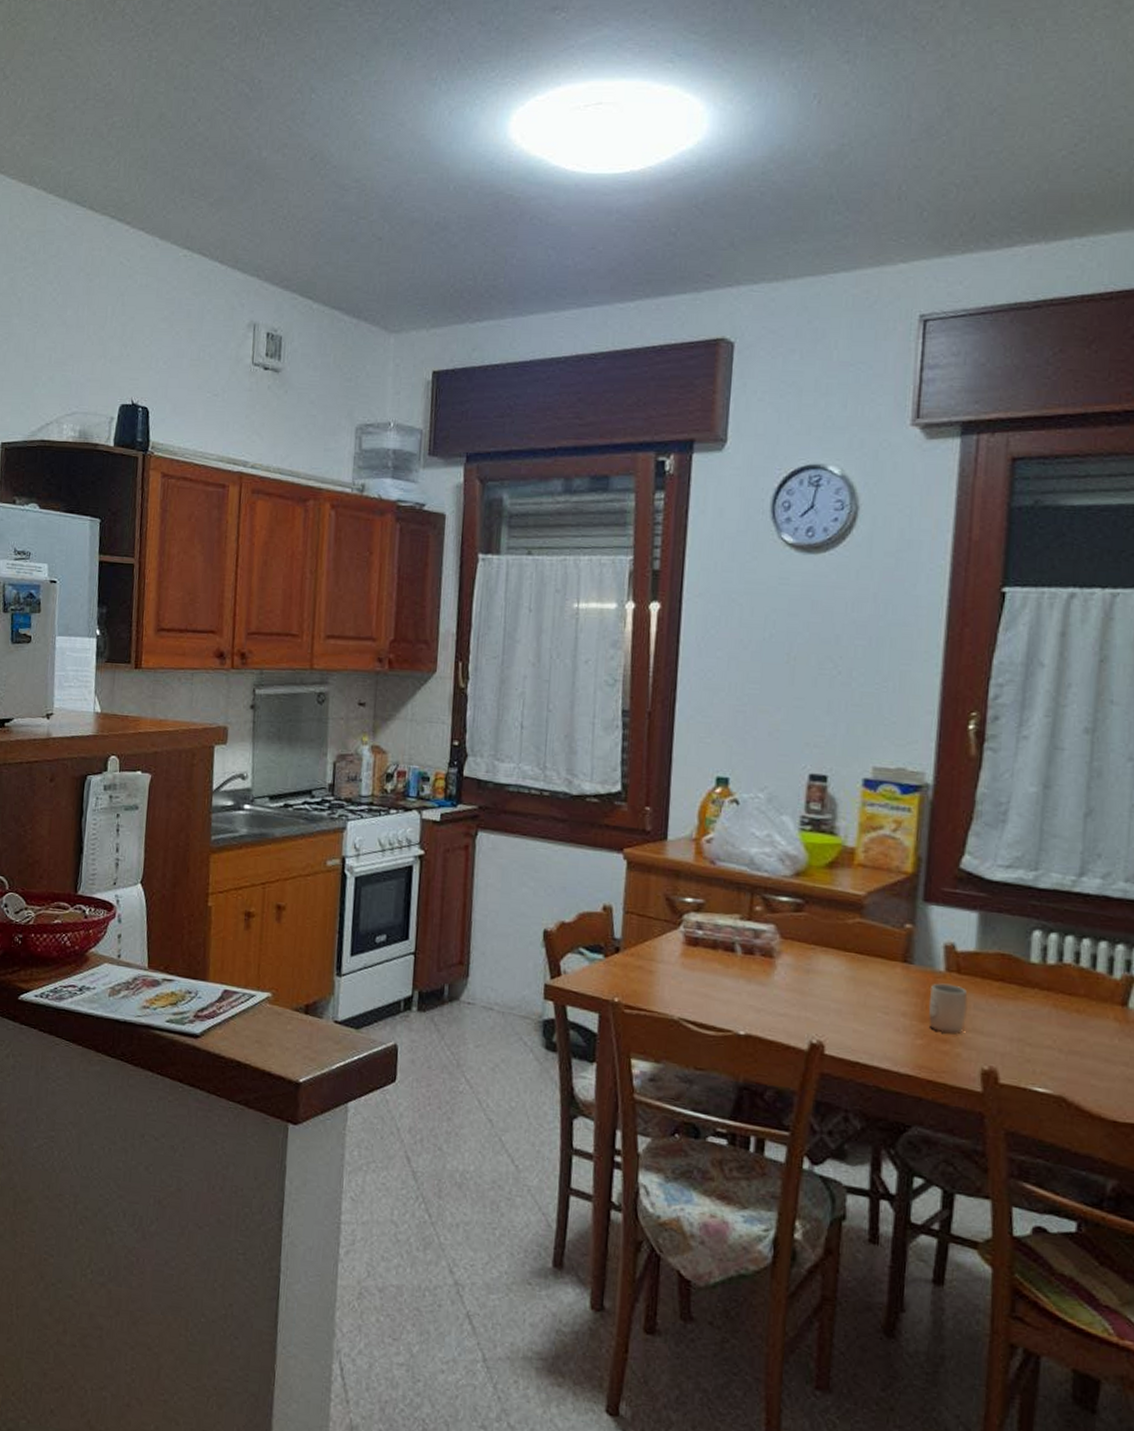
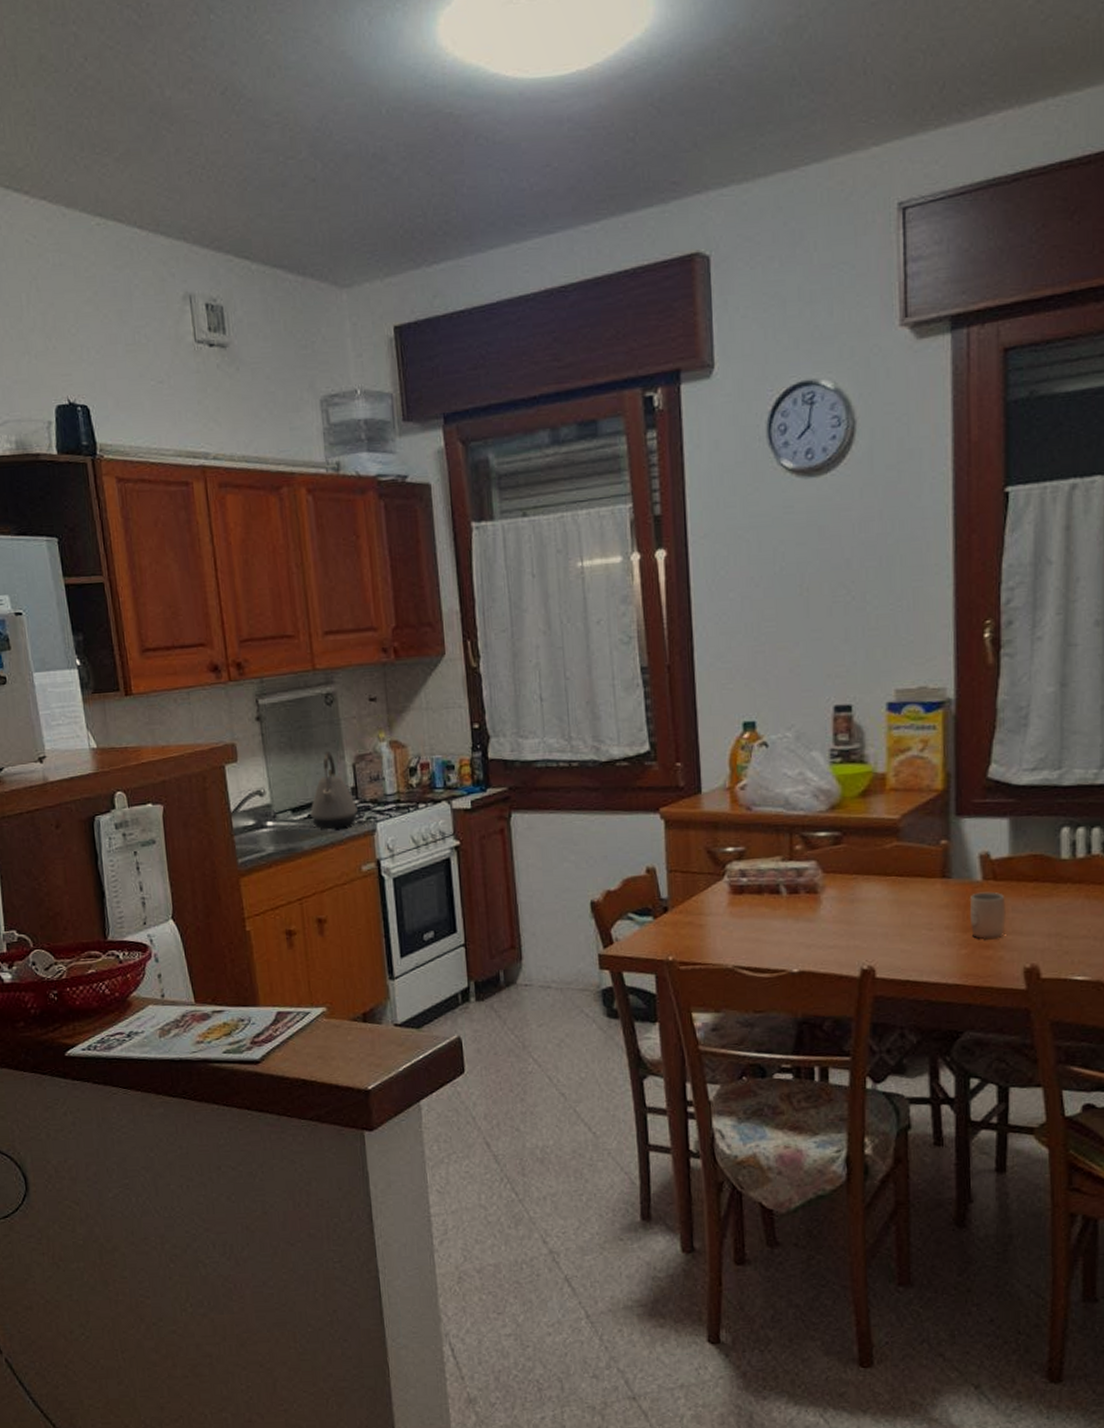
kettle: none [286,747,332,821] -> present [310,751,358,829]

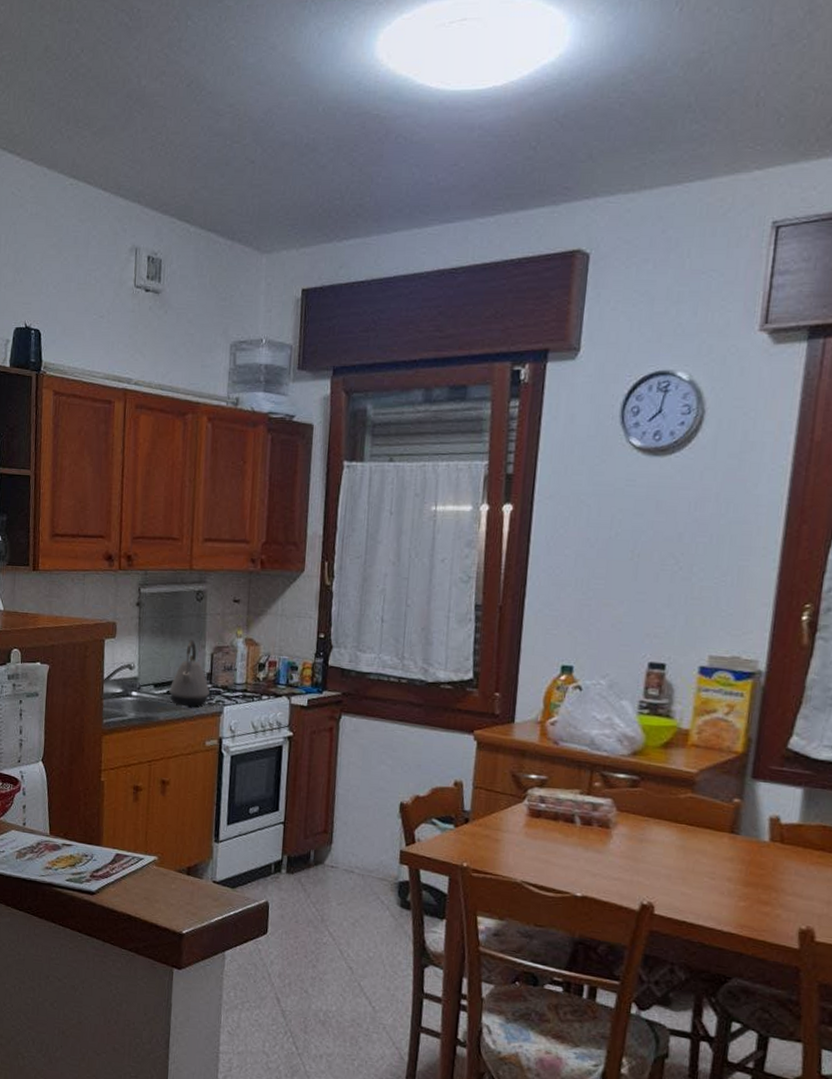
mug: present [969,891,1006,939] -> none [752,852,790,897]

